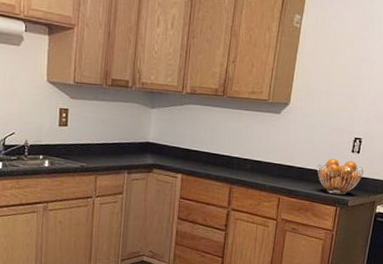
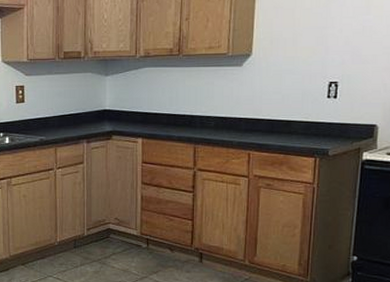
fruit basket: present [317,158,364,195] -> none [289,106,343,144]

